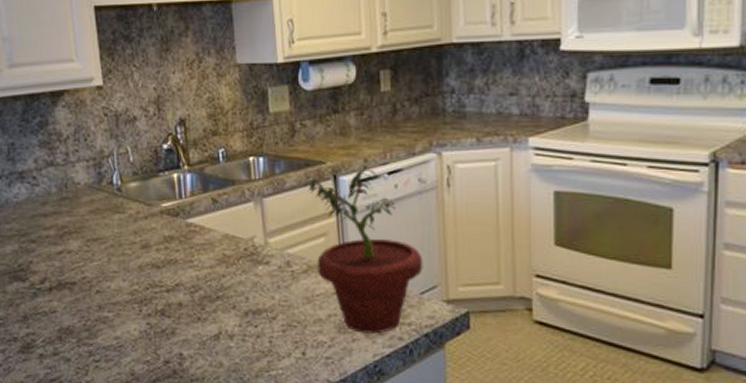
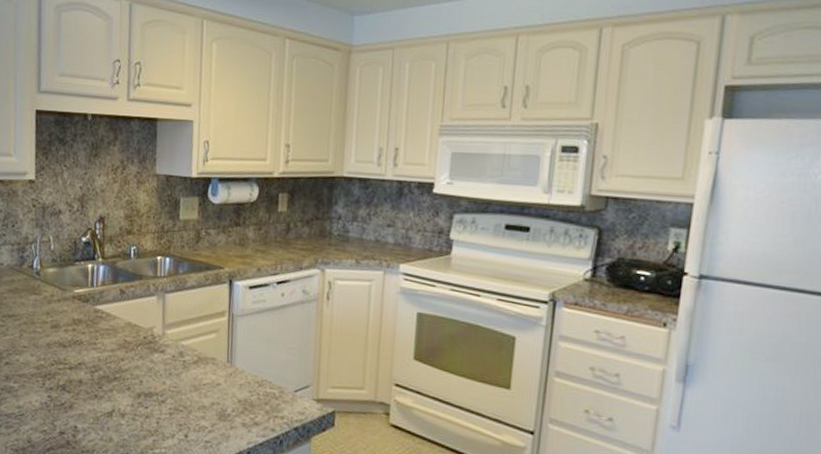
potted plant: present [304,166,423,335] -> none [203,274,300,424]

